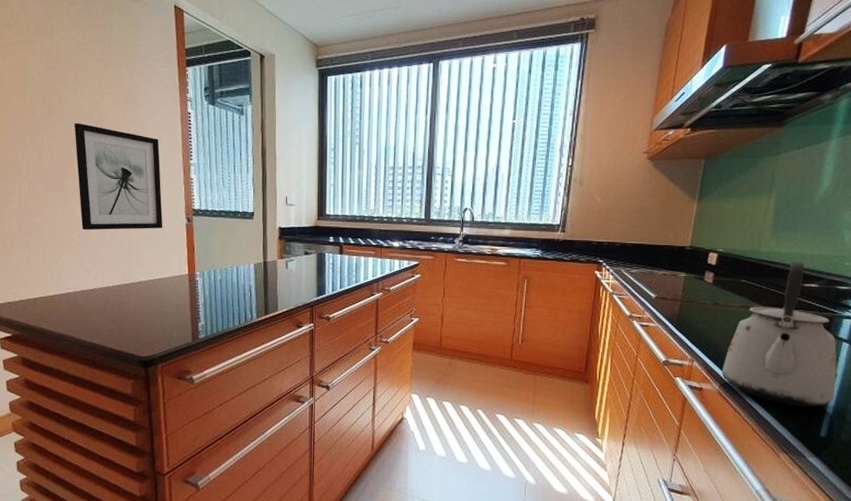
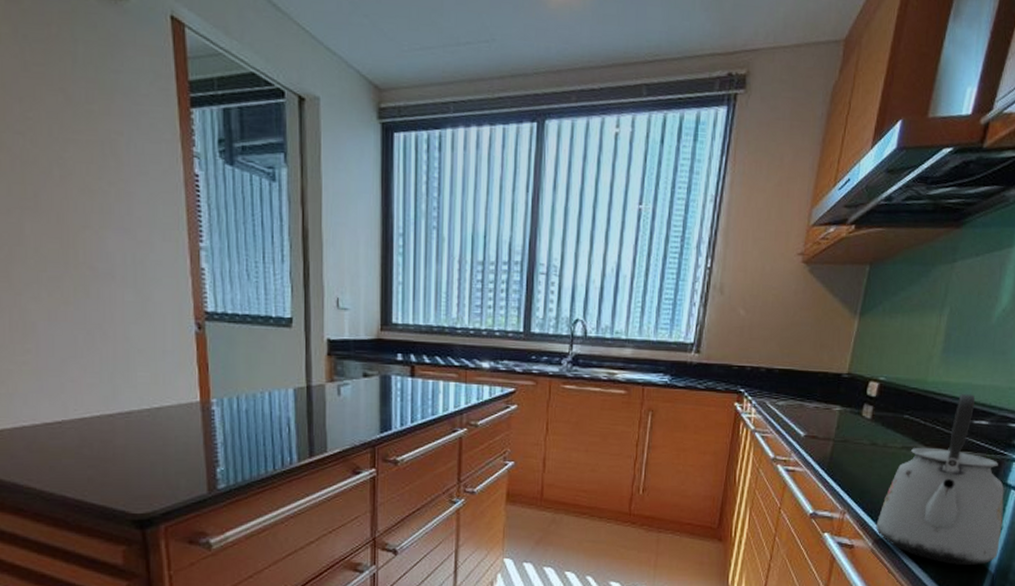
wall art: present [74,123,163,230] -> none [23,182,162,339]

